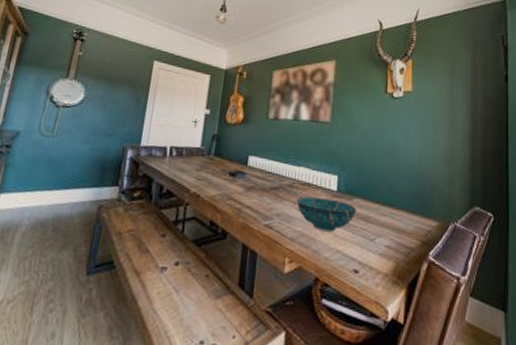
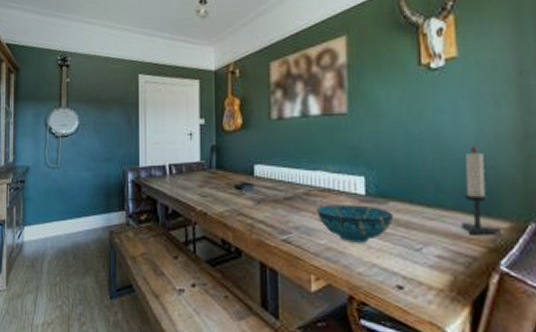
candle holder: none [405,159,431,231] -> present [461,145,501,234]

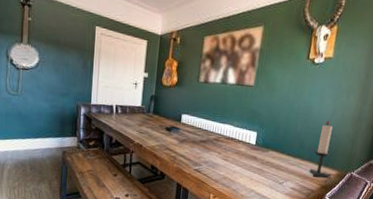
decorative bowl: present [316,204,394,245] -> none [221,148,271,177]

